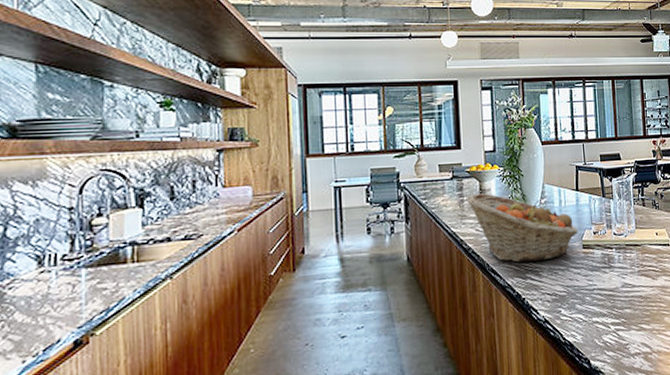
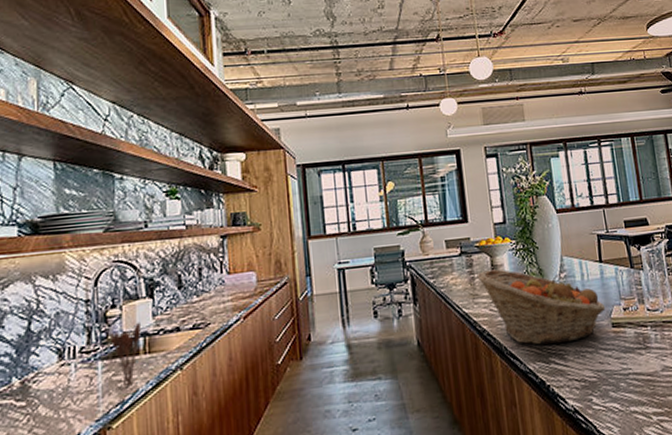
utensil holder: none [95,231,129,294] -> present [110,322,141,387]

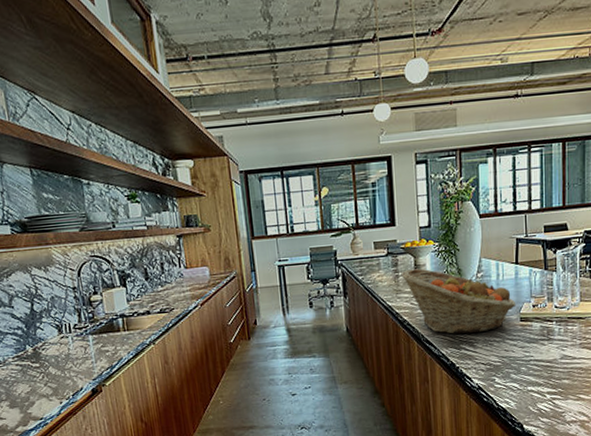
utensil holder: present [110,322,141,387] -> none [95,306,120,355]

